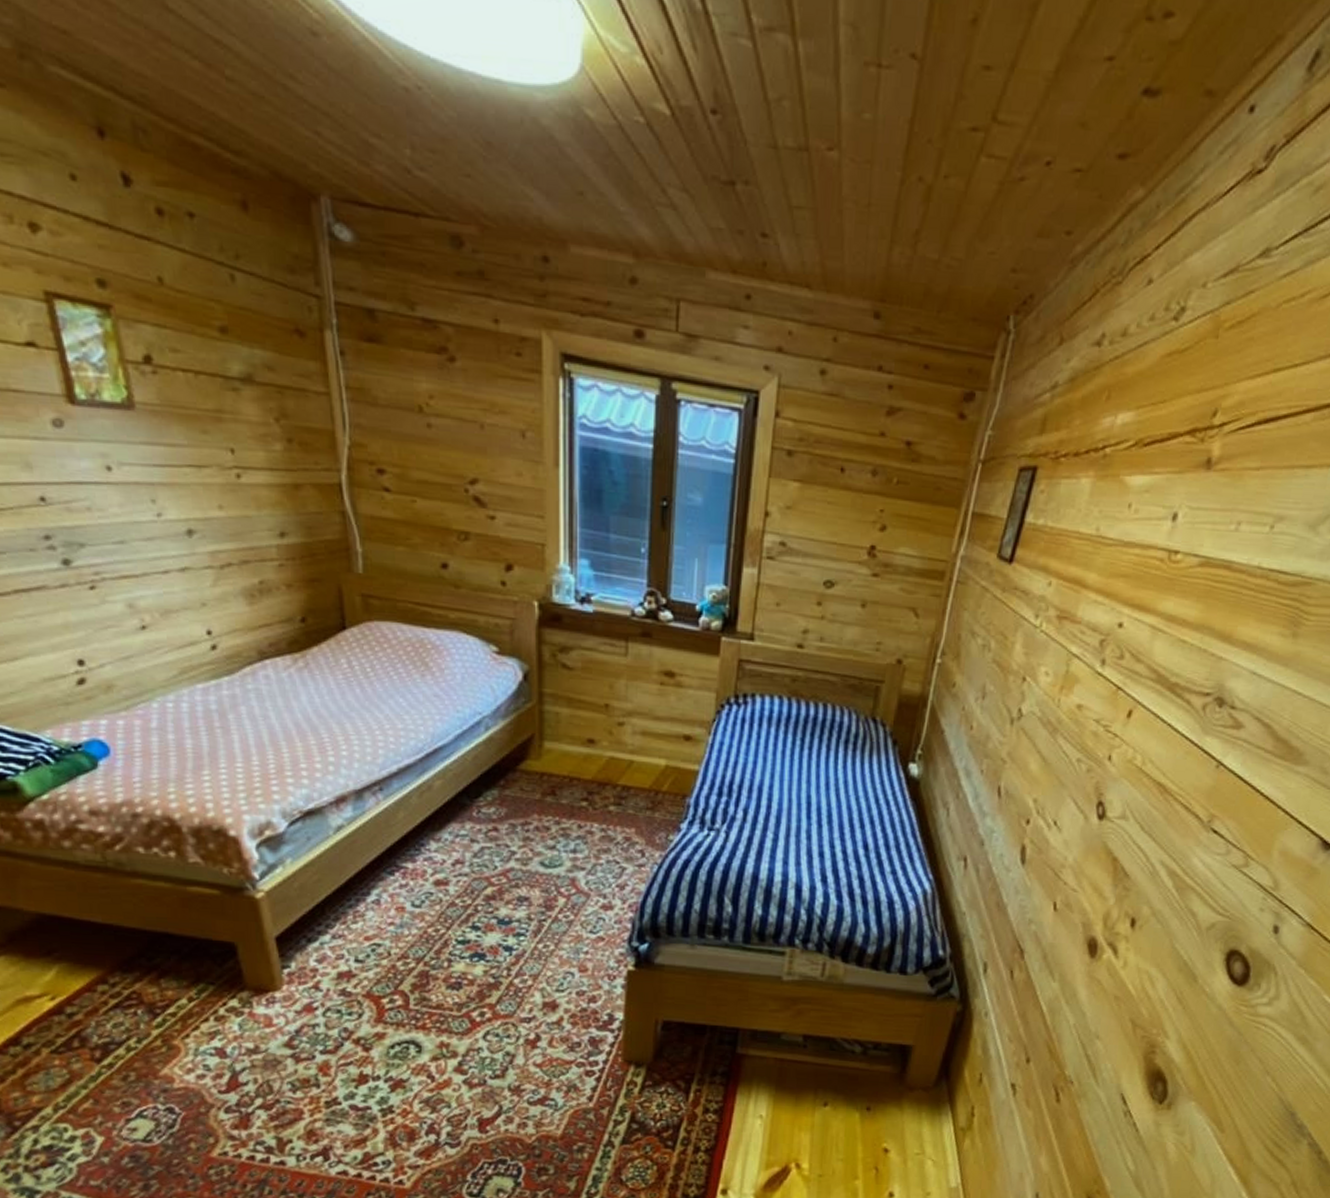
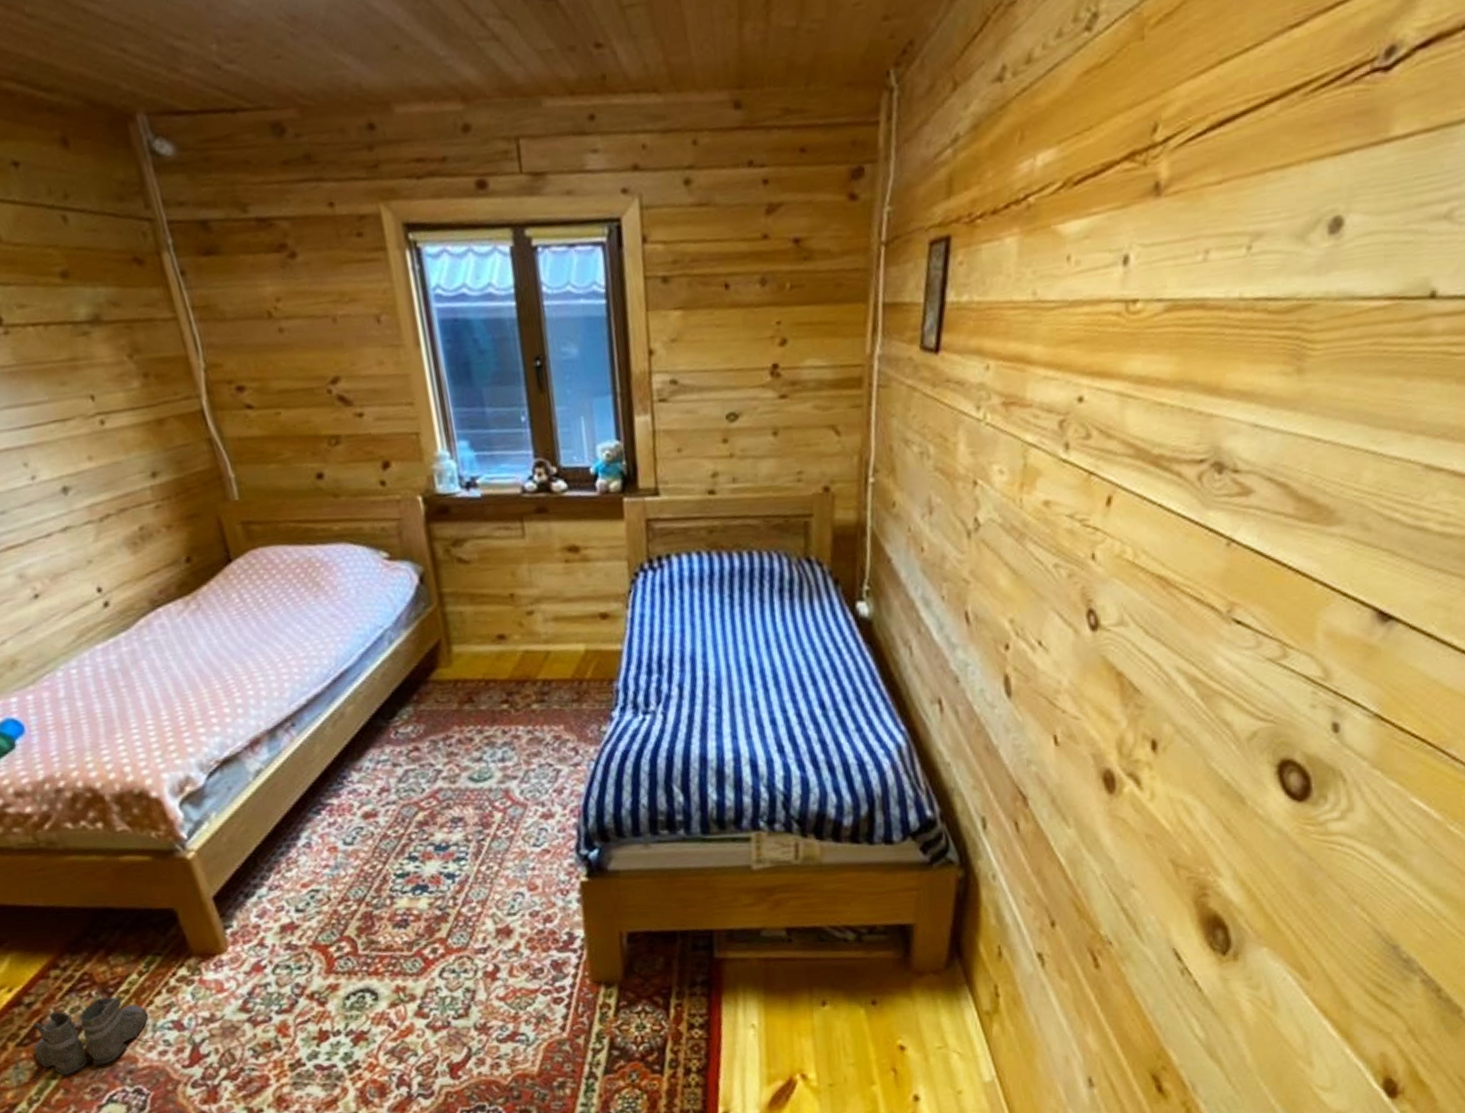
boots: none [58,1016,192,1090] -> present [29,997,149,1084]

